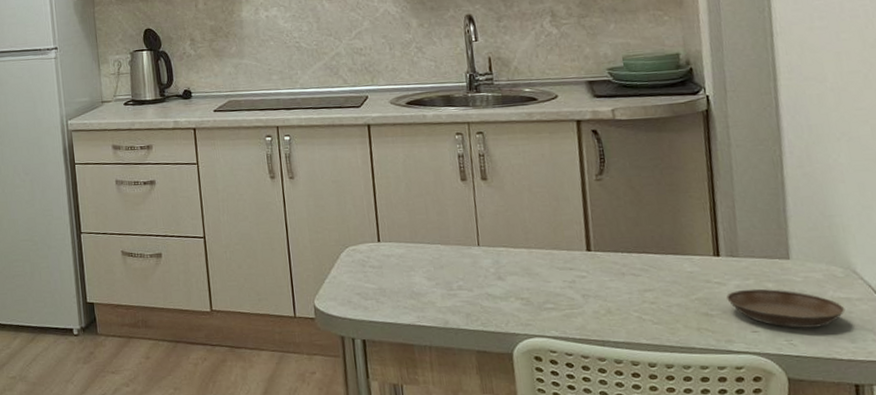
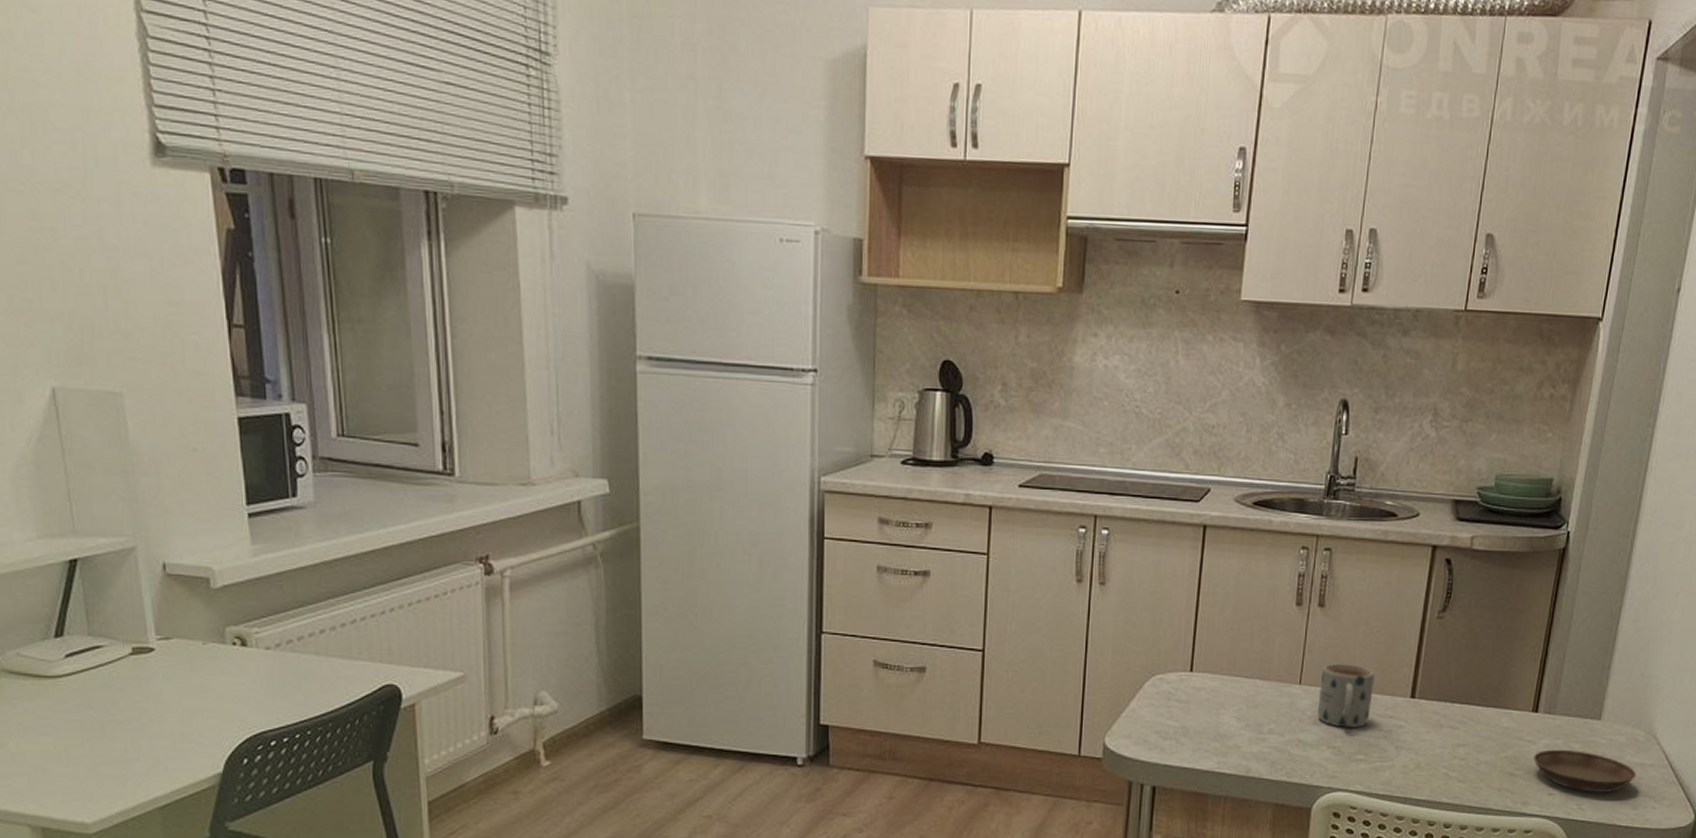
mug: none [496,225,551,281] -> present [1317,663,1375,728]

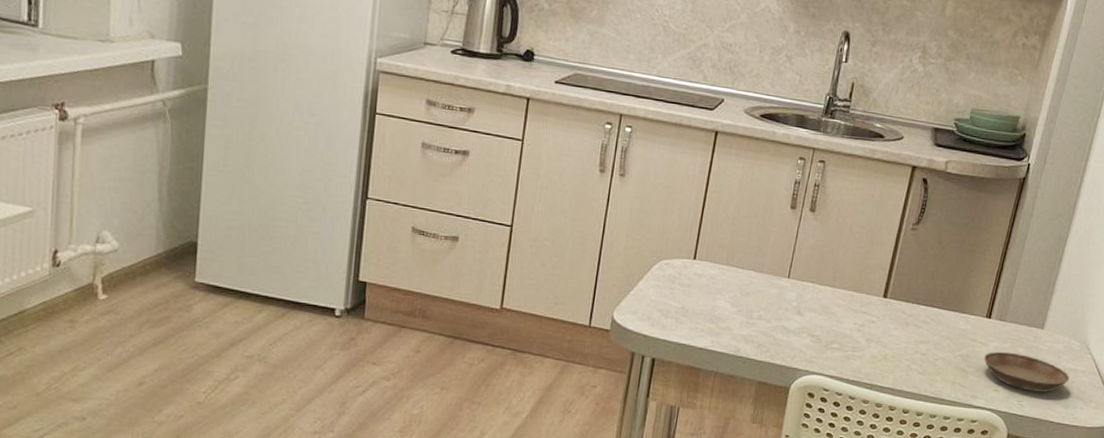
mug: present [1317,663,1375,728] -> none [801,261,854,320]

